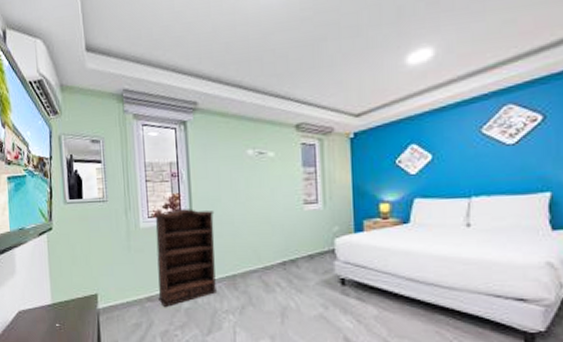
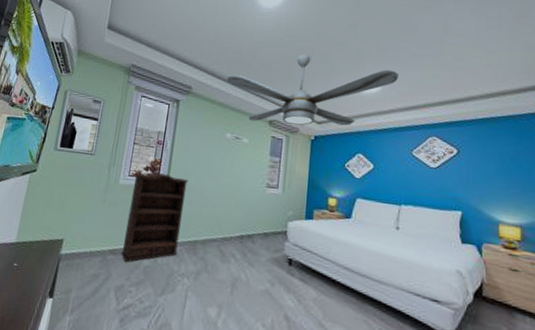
ceiling fan: none [236,26,458,130] -> present [226,54,400,126]

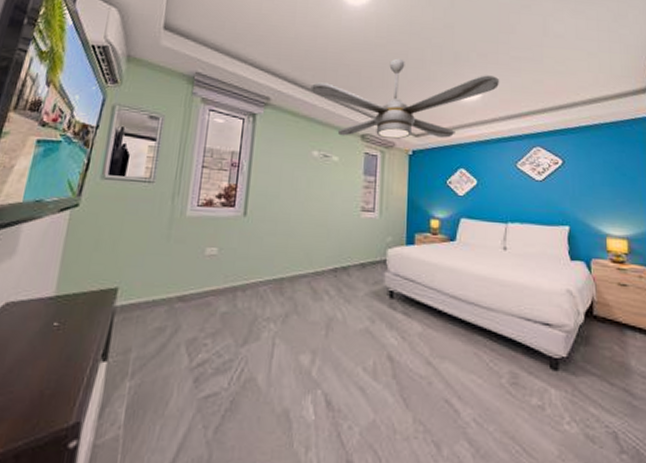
bookshelf: present [121,173,189,262] -> none [192,201,271,309]

